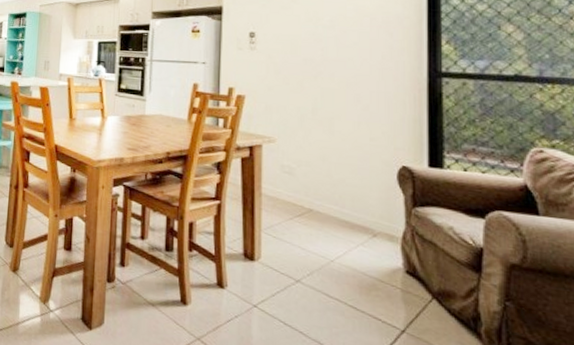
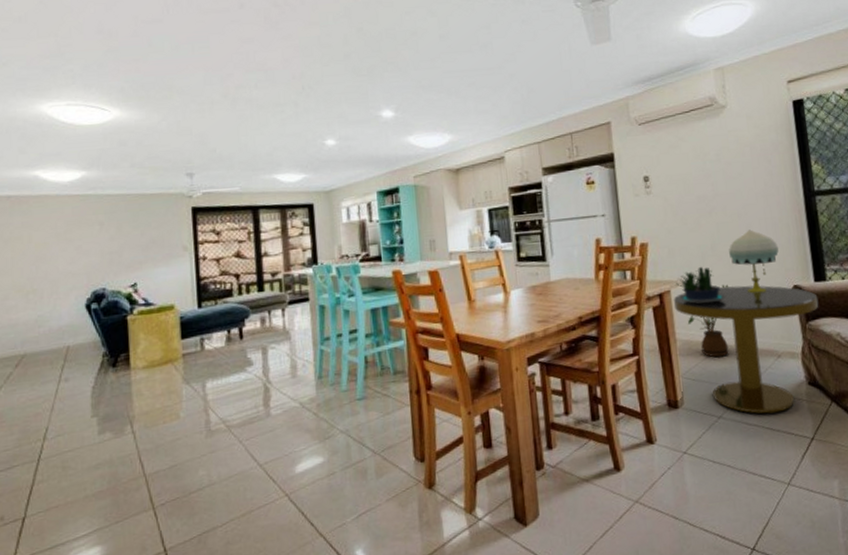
side table: none [263,150,431,294] -> present [673,285,819,414]
potted plant: none [265,127,321,166] -> present [672,266,725,304]
house plant: none [275,150,325,222] -> present [687,284,729,358]
table lamp: none [331,100,390,167] -> present [729,229,779,293]

